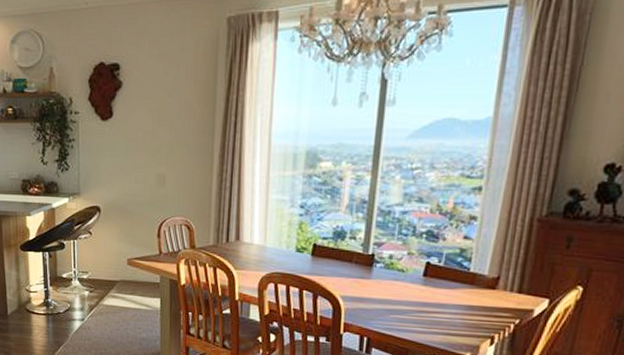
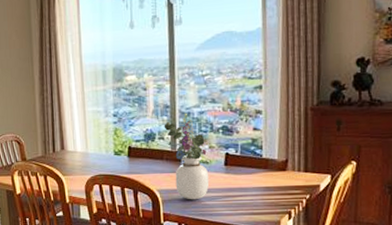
bouquet: none [357,211,408,312] -> present [164,113,210,200]

